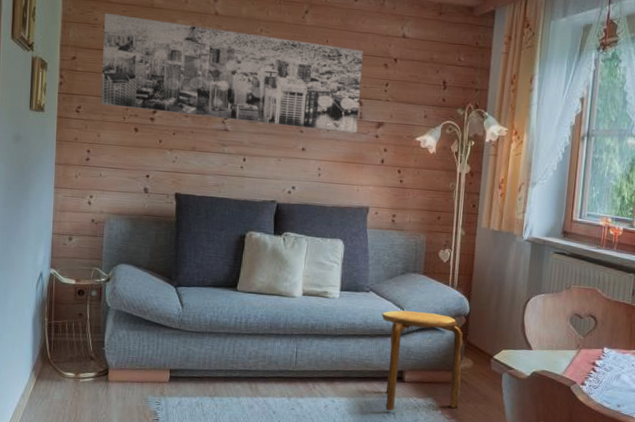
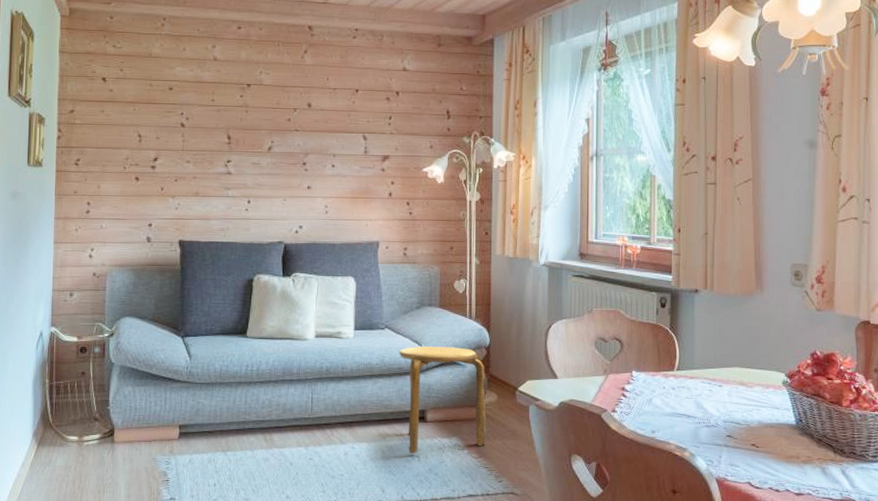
wall art: present [100,13,363,134] -> none [99,65,364,168]

